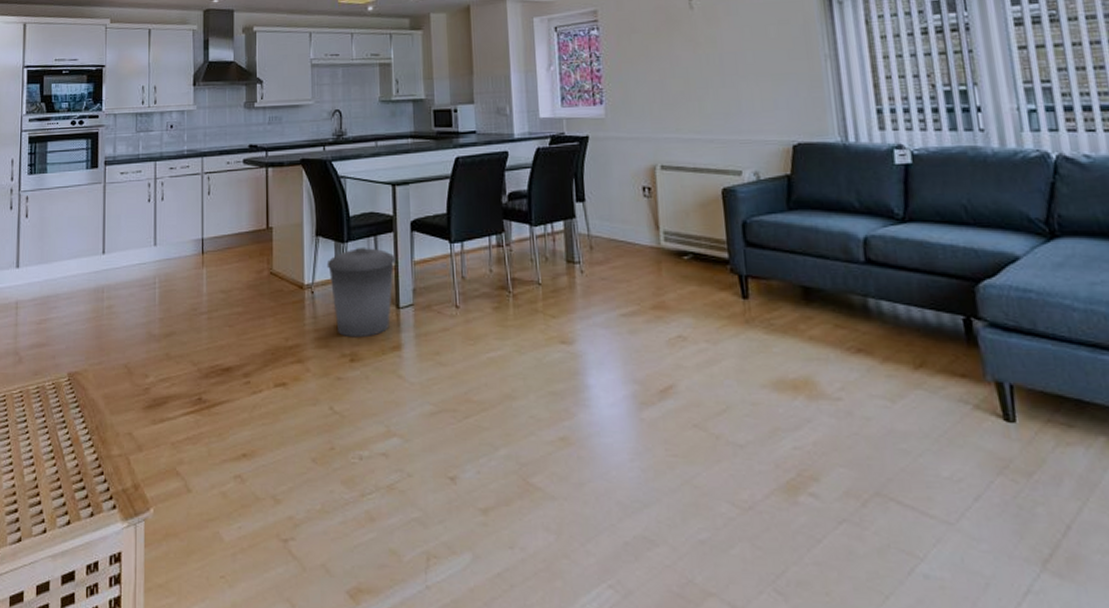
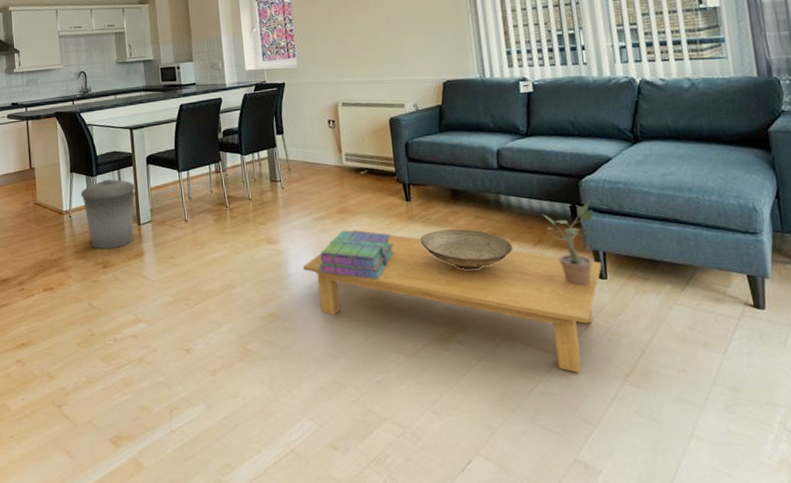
coffee table: none [605,332,1009,551] -> present [303,229,602,373]
stack of books: none [626,332,727,401] -> present [319,230,395,279]
decorative bowl: none [760,340,886,397] -> present [420,229,513,271]
potted plant: none [927,313,996,429] -> present [543,201,593,286]

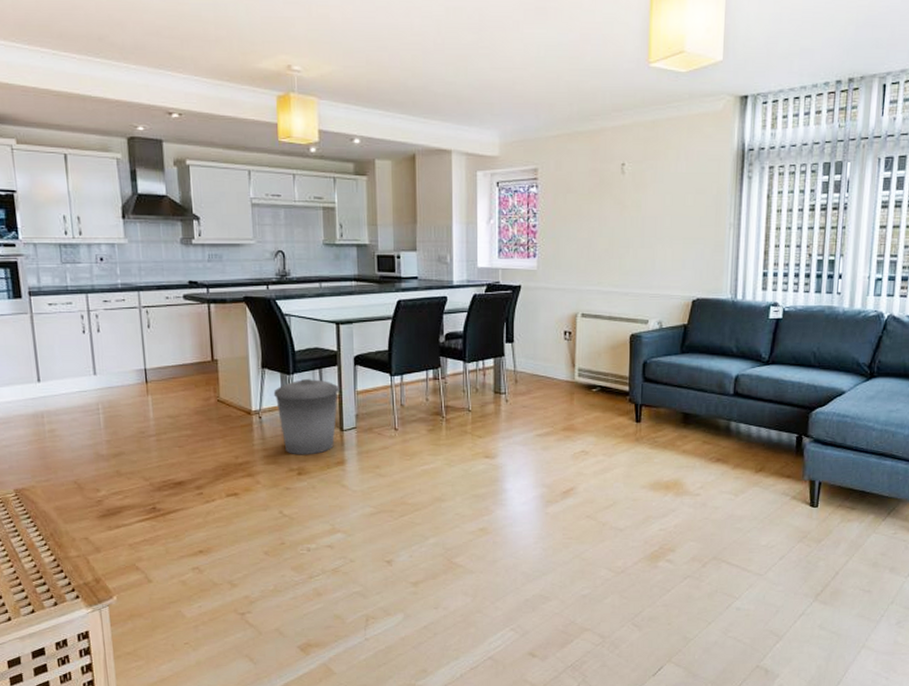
coffee table: present [303,229,602,373] -> none [520,448,816,591]
stack of books: present [319,230,395,279] -> none [537,448,617,499]
decorative bowl: present [420,229,513,271] -> none [644,453,735,494]
potted plant: present [543,201,593,286] -> none [768,432,817,513]

